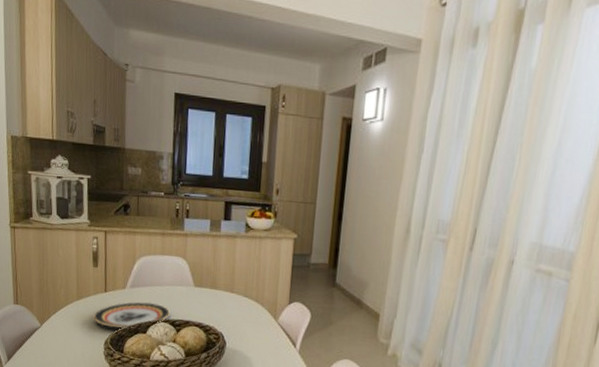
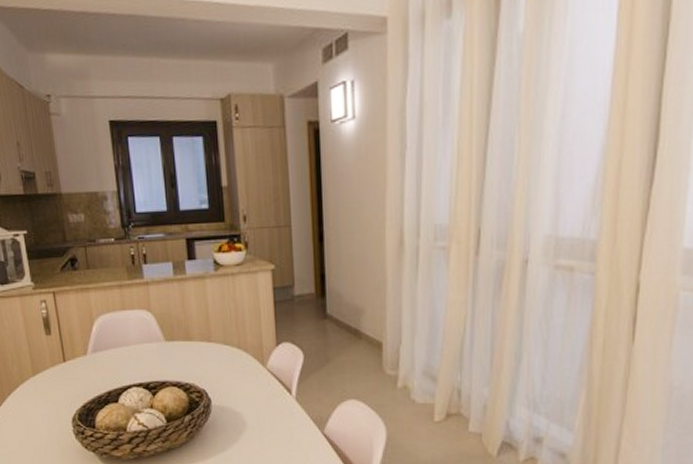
plate: present [93,302,170,328] -> none [54,366,142,401]

